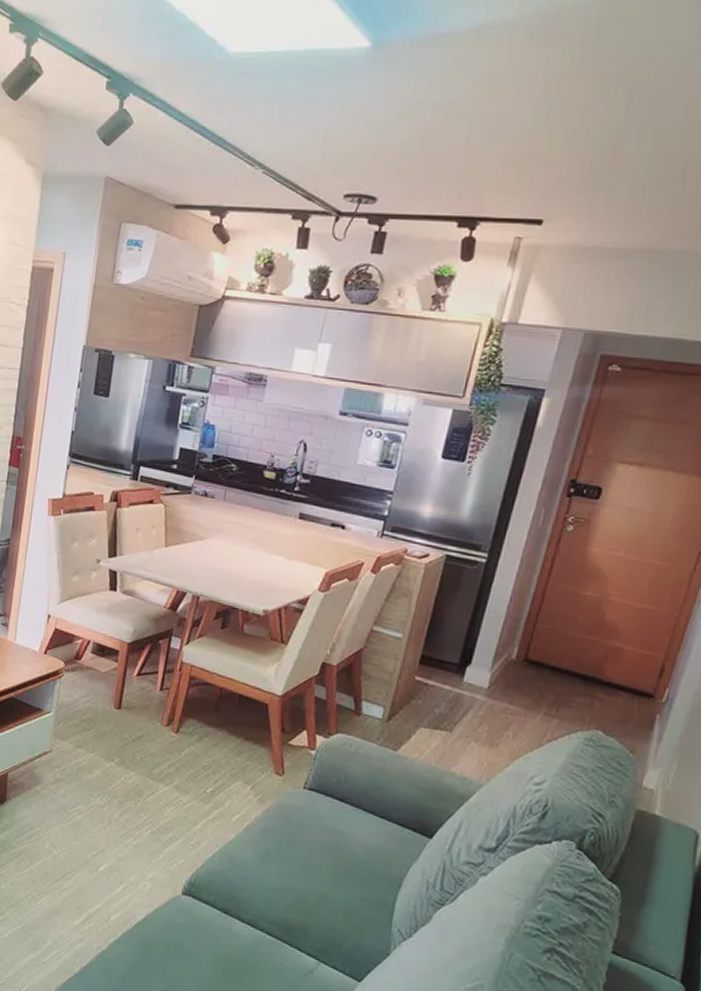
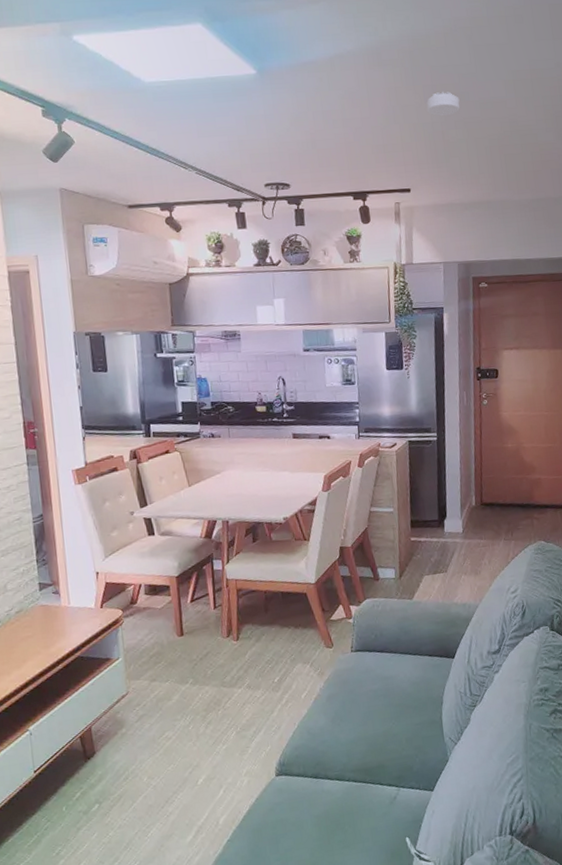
smoke detector: none [600,84,656,119] -> present [426,92,460,116]

